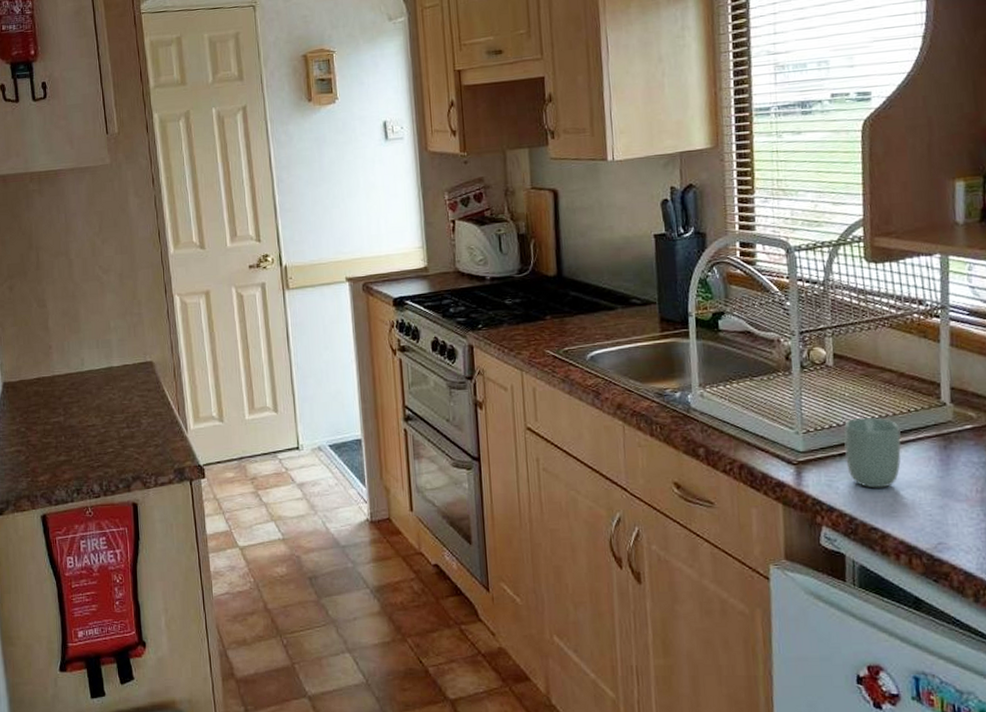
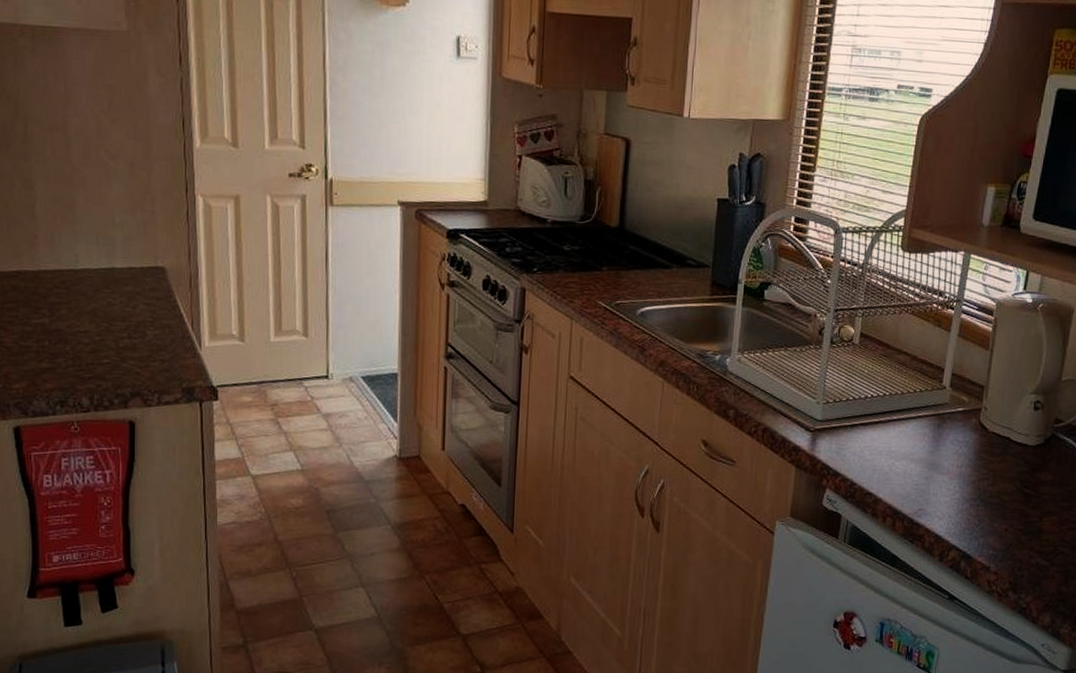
cup: present [843,417,901,489] -> none [855,394,905,458]

